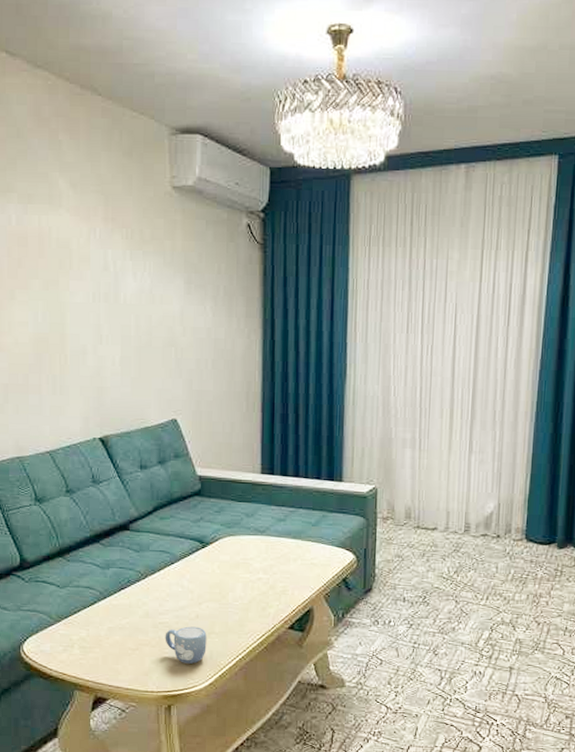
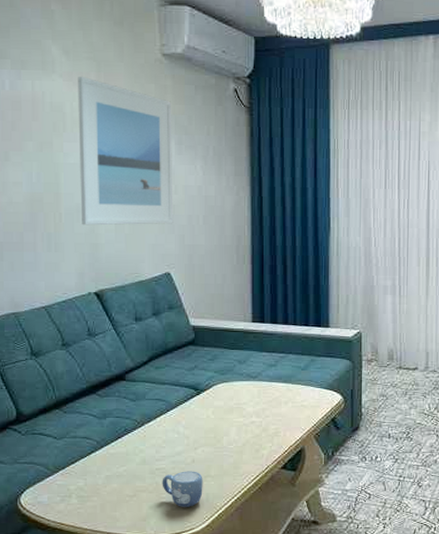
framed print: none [85,210,182,368] -> present [78,76,174,226]

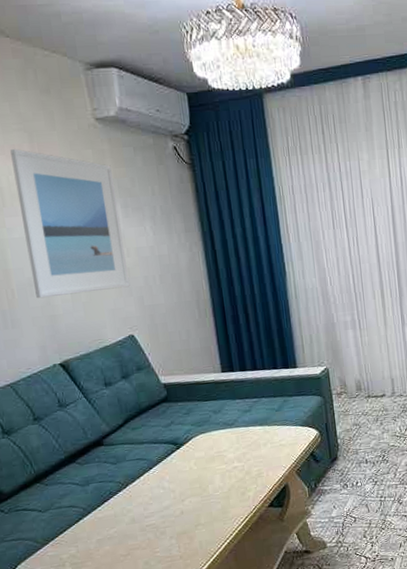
mug: present [162,471,203,507] -> none [153,522,196,558]

